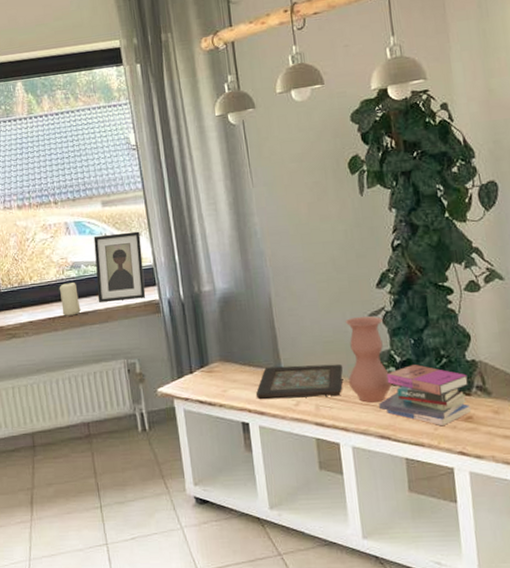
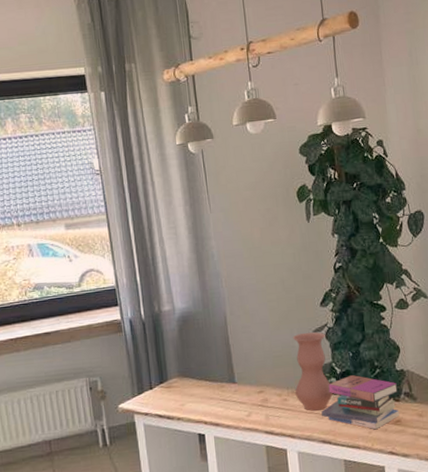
candle: present [59,282,81,316] -> none [21,303,44,337]
picture frame: present [93,231,146,303] -> none [57,253,108,324]
decorative tray: present [255,363,343,399] -> none [211,376,291,411]

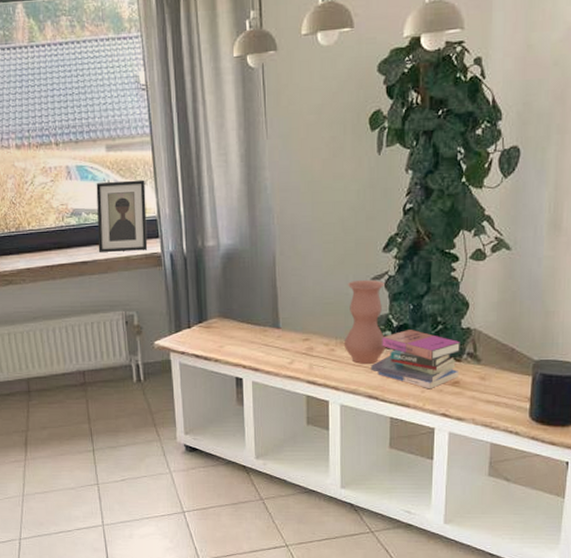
picture frame: none [57,253,108,324] -> present [96,179,148,253]

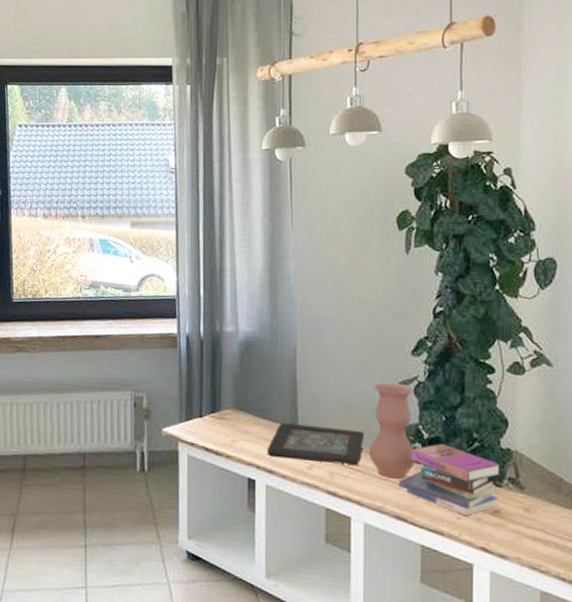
picture frame: present [96,179,148,253] -> none [113,257,167,330]
decorative tray: none [251,325,341,356] -> present [266,423,365,465]

